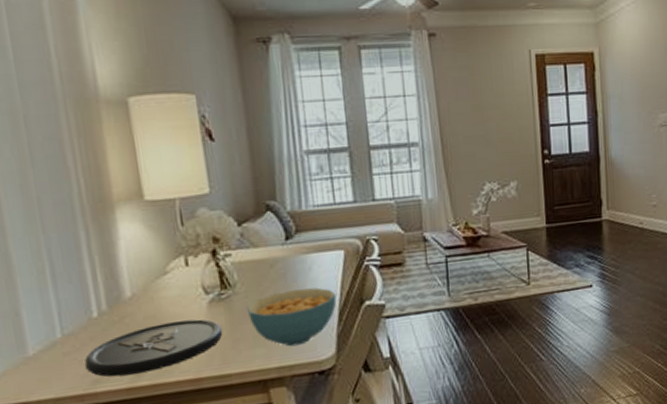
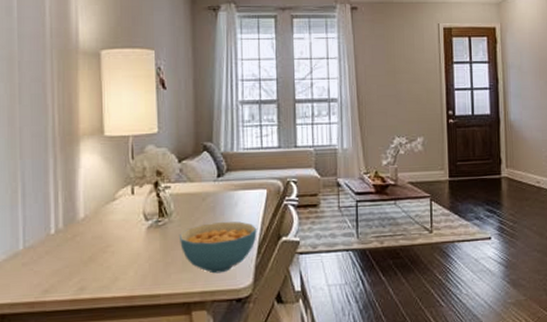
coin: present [85,319,223,377] -> none [40,241,157,288]

